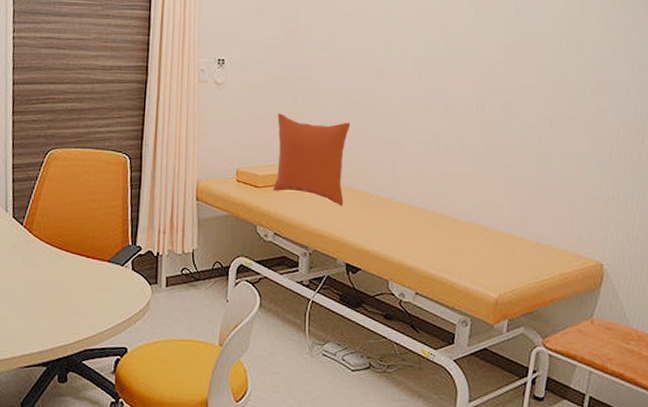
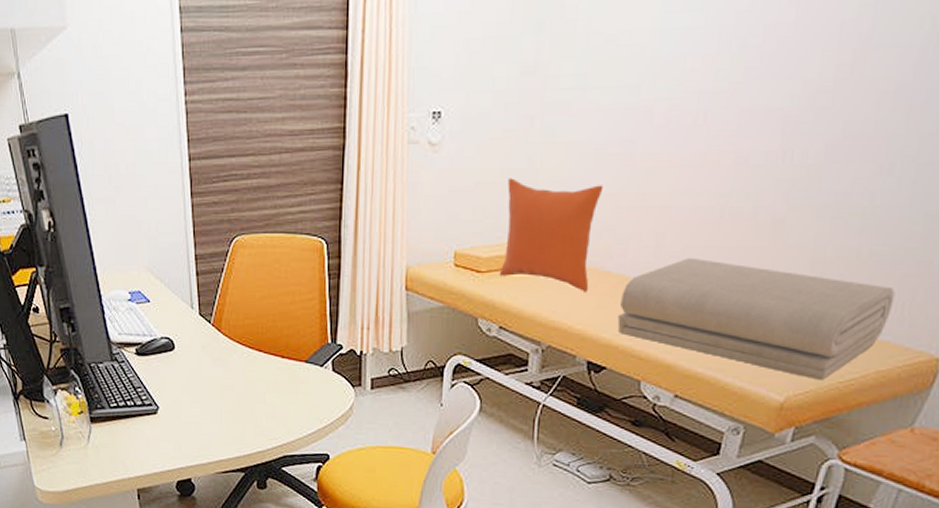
towel: none [368,181,566,281] -> present [617,257,896,381]

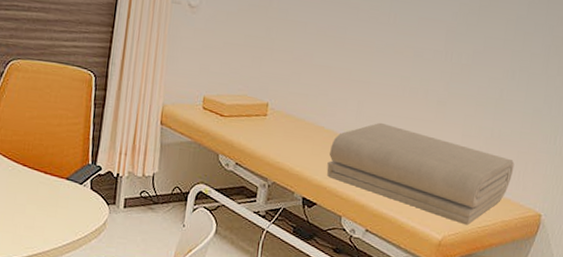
pillow: present [499,178,604,291] -> none [238,43,322,141]

